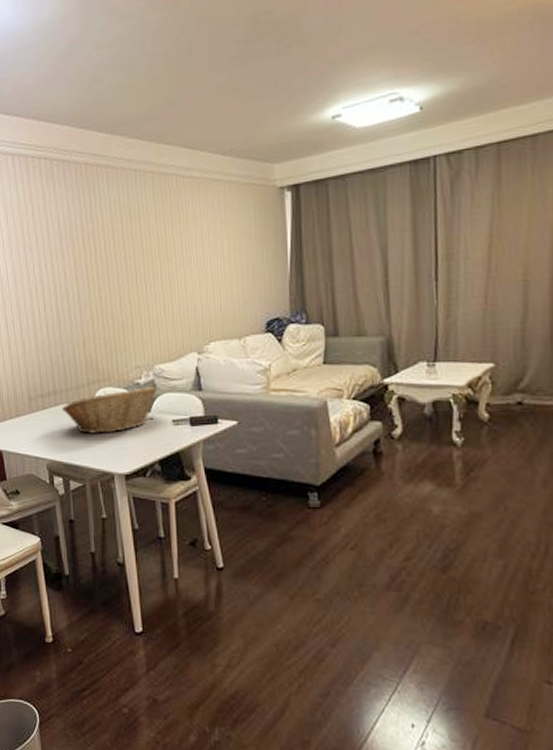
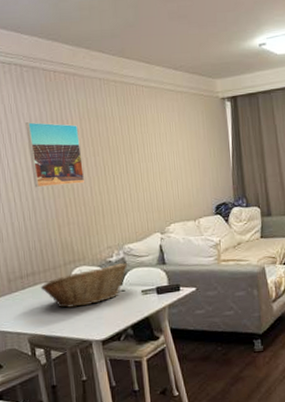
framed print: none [53,222,114,296] -> present [25,122,85,187]

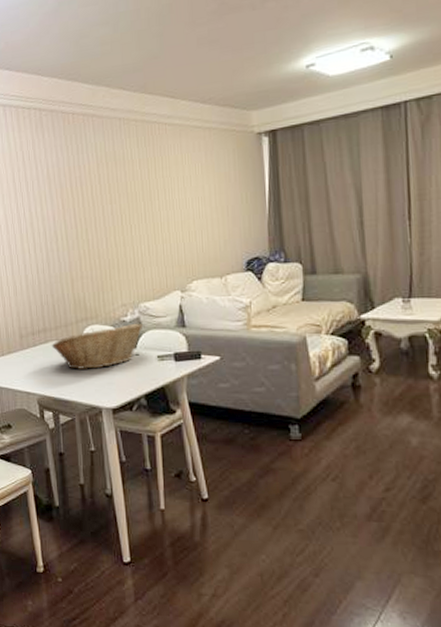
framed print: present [25,122,85,187] -> none [43,168,101,238]

